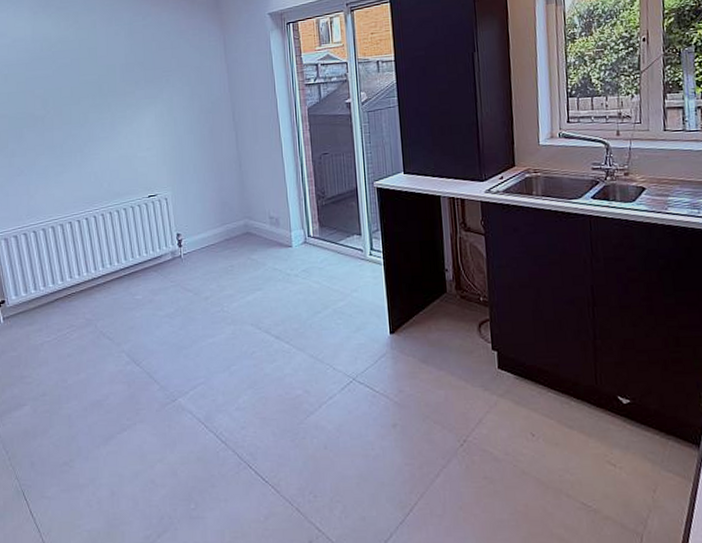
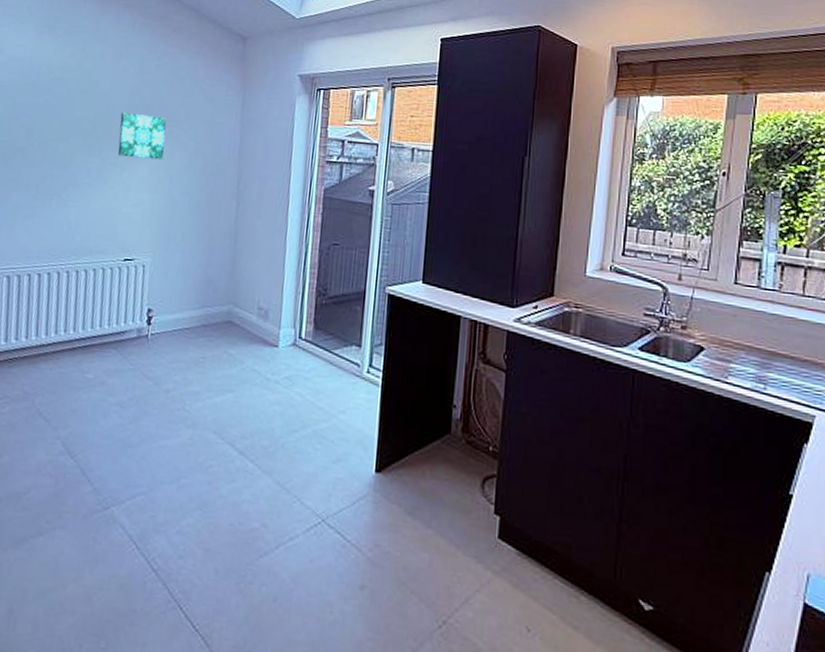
wall art: none [121,70,165,110] -> present [118,112,167,160]

